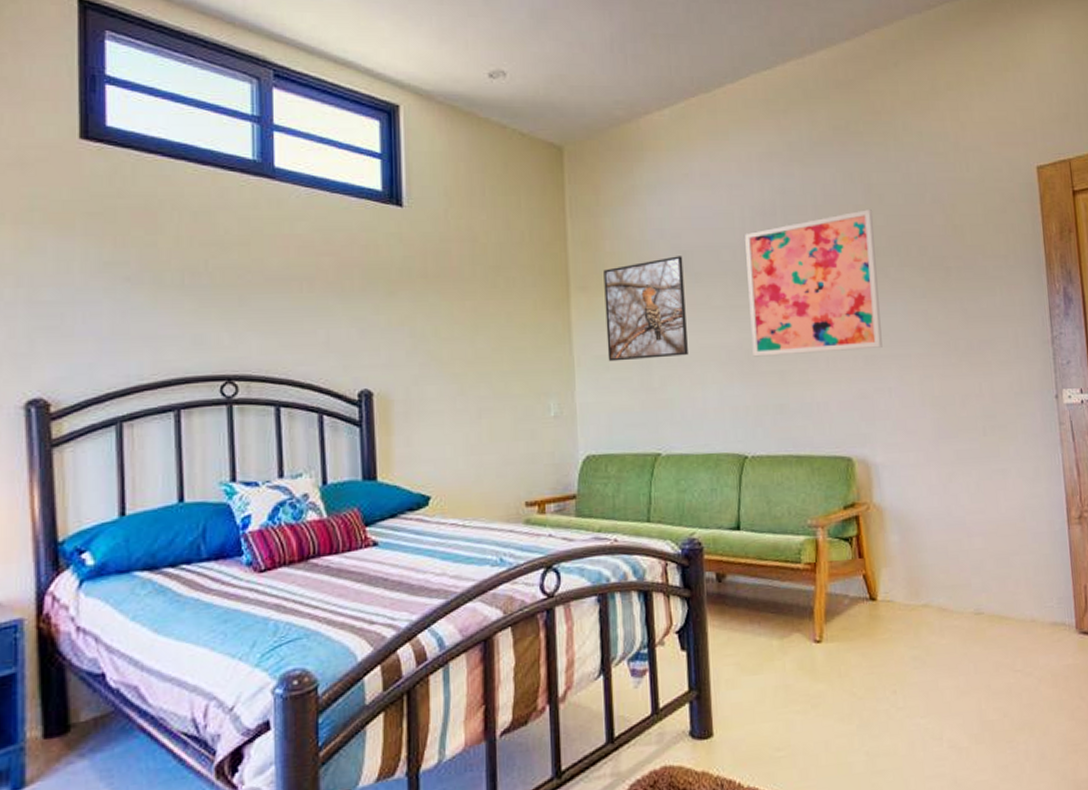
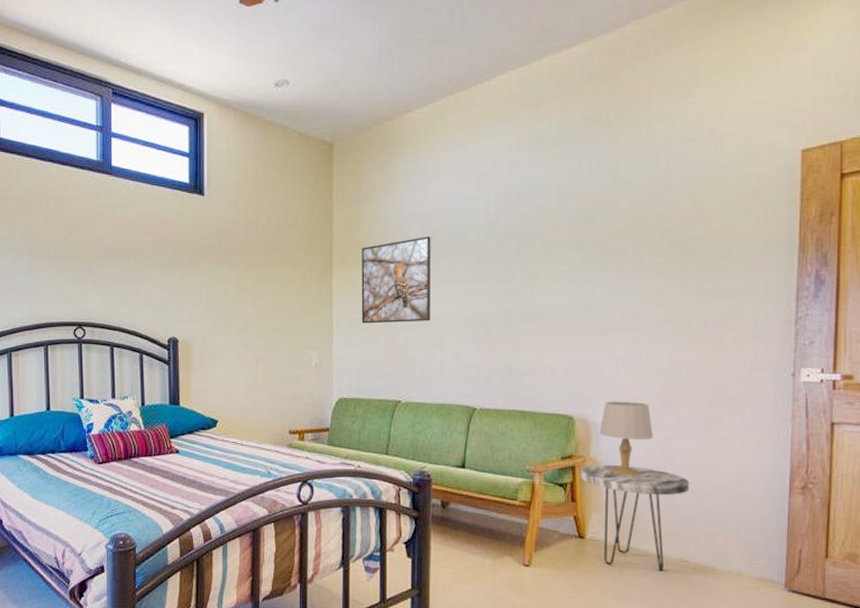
wall art: present [745,209,883,357] -> none [488,194,616,325]
side table: none [865,509,976,629] -> present [580,464,690,572]
table lamp: none [880,436,934,522] -> present [599,401,653,476]

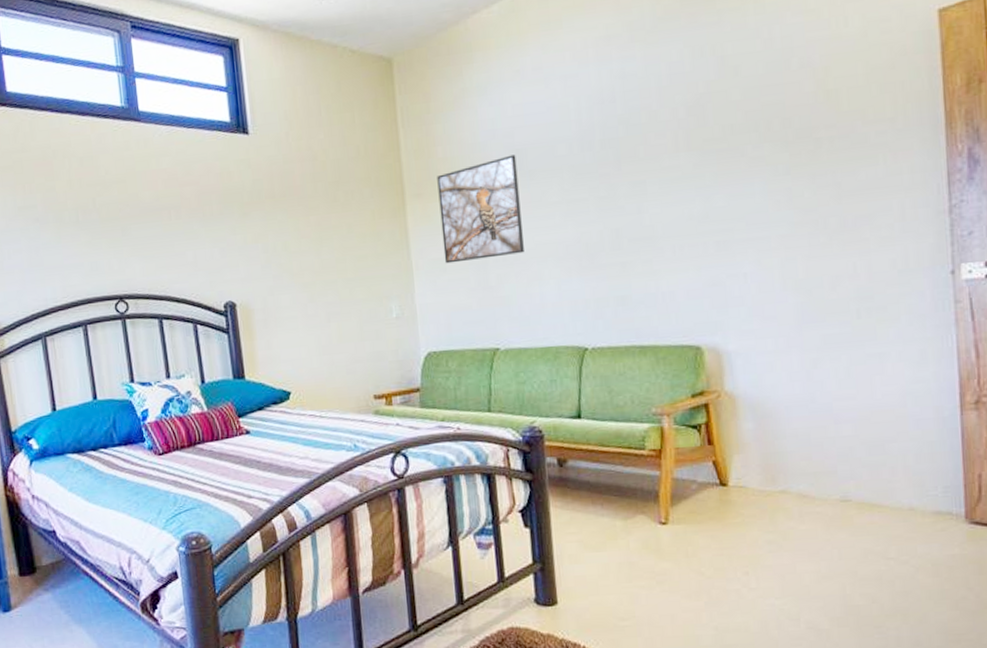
side table: present [580,464,690,572] -> none [715,396,844,515]
table lamp: present [599,401,653,476] -> none [732,322,796,409]

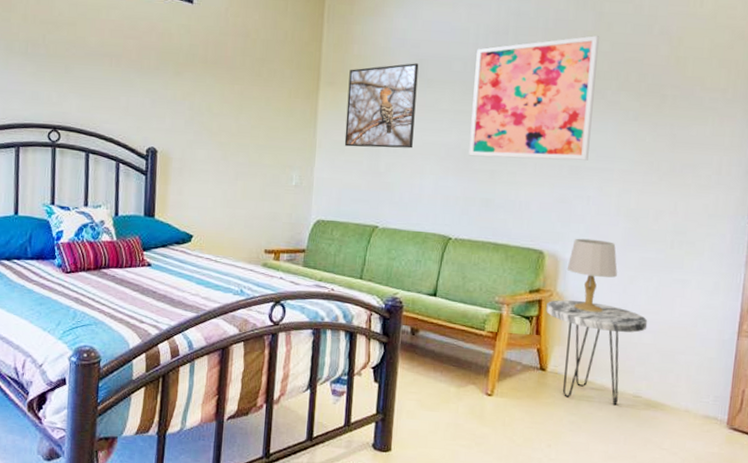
wall art: none [581,84,737,250] -> present [468,35,599,161]
side table: none [715,396,844,515] -> present [546,299,648,406]
table lamp: none [732,322,796,409] -> present [567,238,618,313]

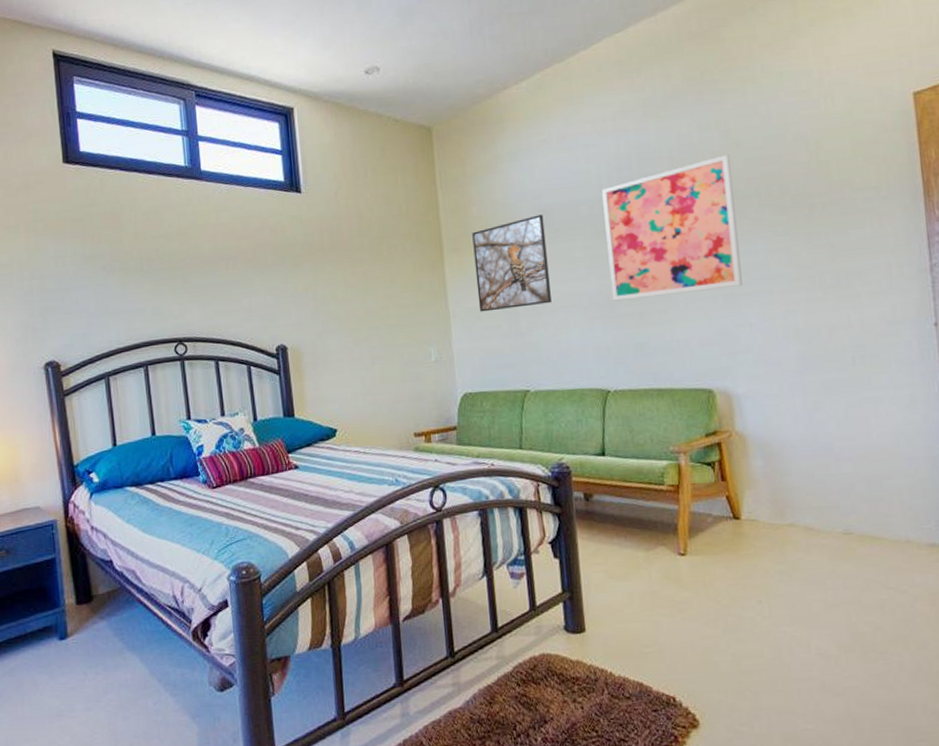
side table: present [546,299,648,406] -> none [727,436,844,547]
table lamp: present [567,238,618,313] -> none [742,368,799,448]

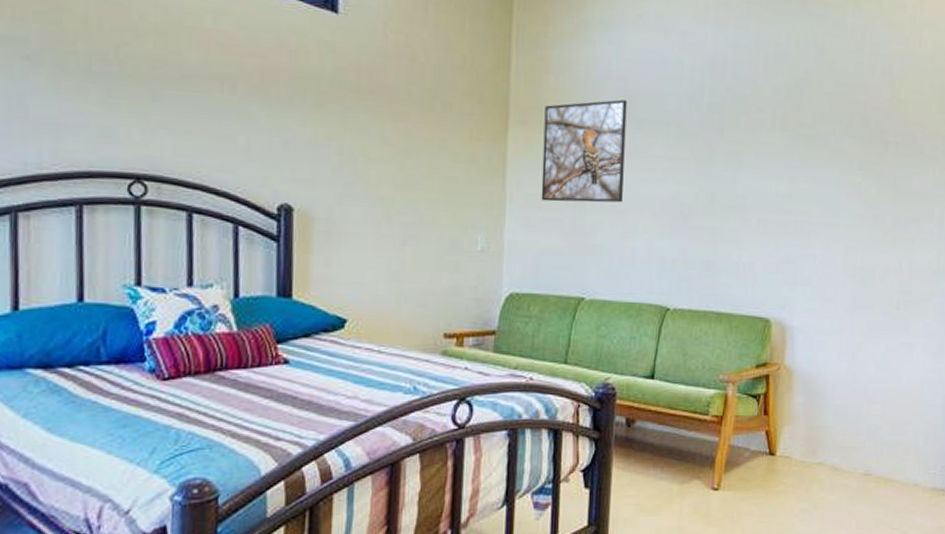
wall art: present [602,154,743,301] -> none [686,74,822,215]

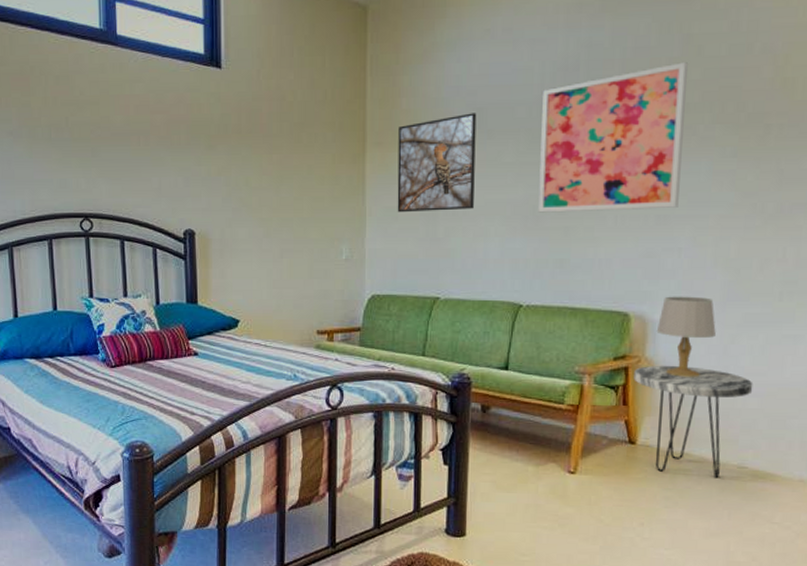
wall art: none [686,74,822,215] -> present [538,62,688,213]
side table: none [774,372,877,487] -> present [634,365,753,478]
table lamp: none [794,302,846,385] -> present [656,296,716,377]

